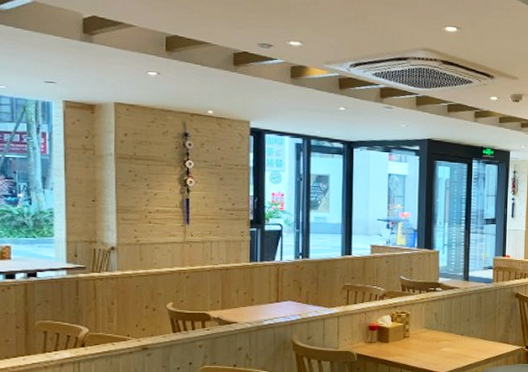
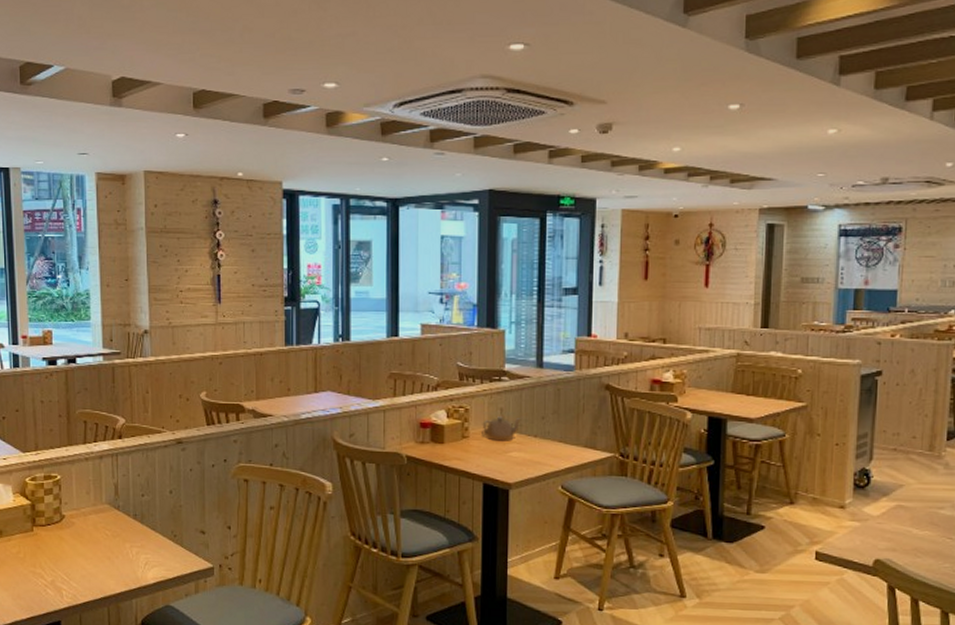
teapot: none [420,319,451,339] -> present [482,416,521,441]

